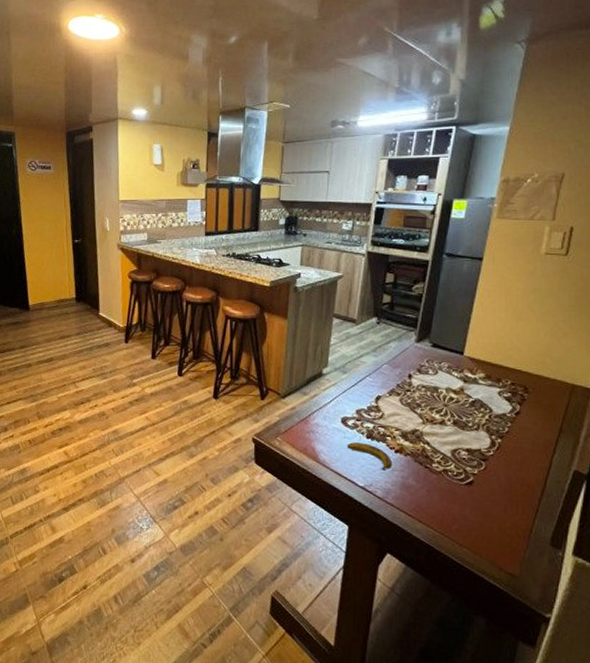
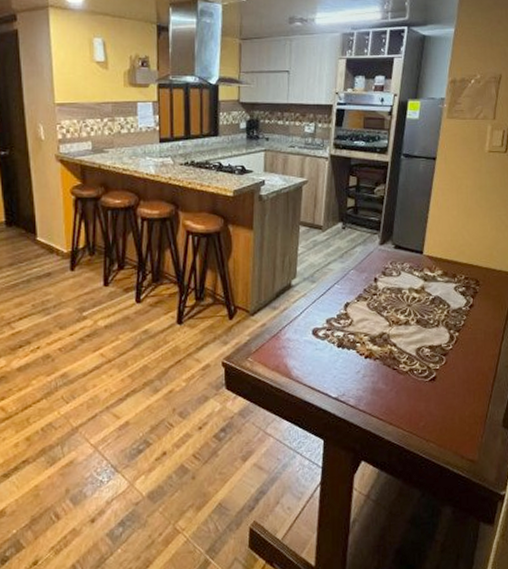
banana: present [347,442,393,471] -> none [318,352,363,378]

